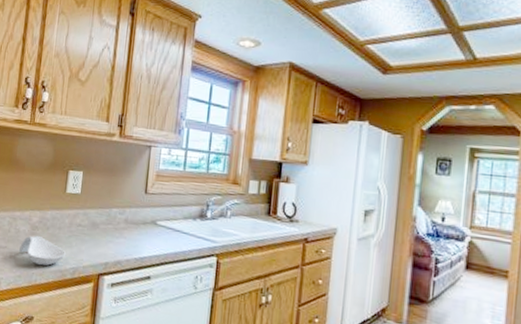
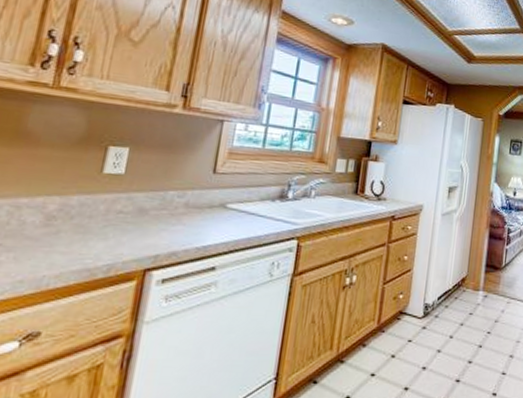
spoon rest: present [18,235,66,266] -> none [21,227,98,266]

